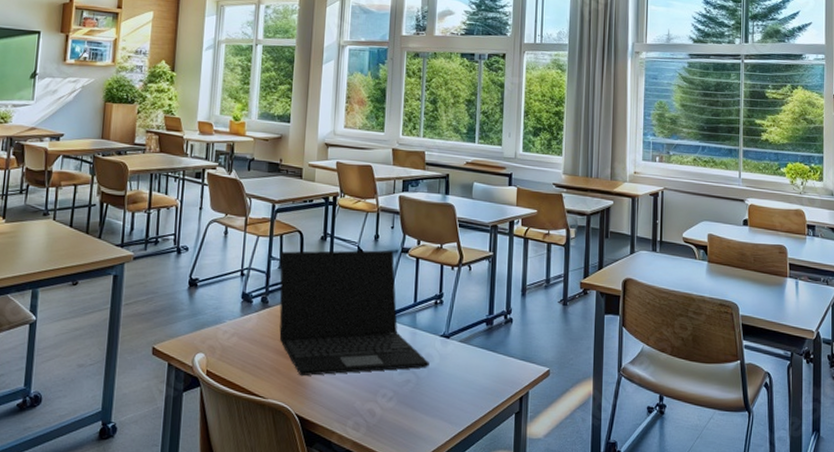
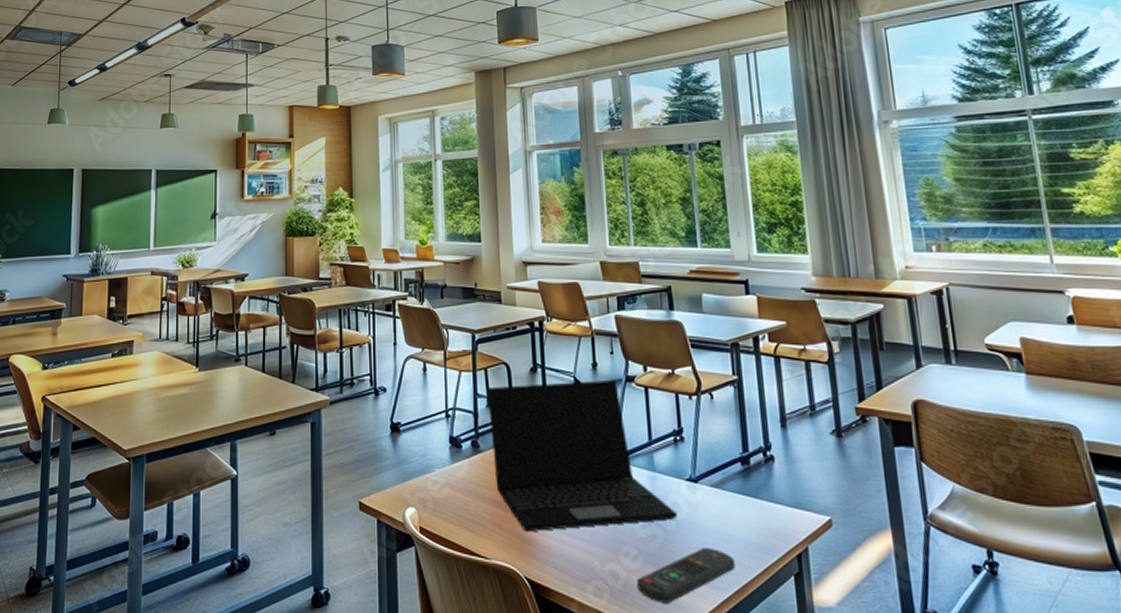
remote control: none [389,390,470,435] -> present [637,547,735,603]

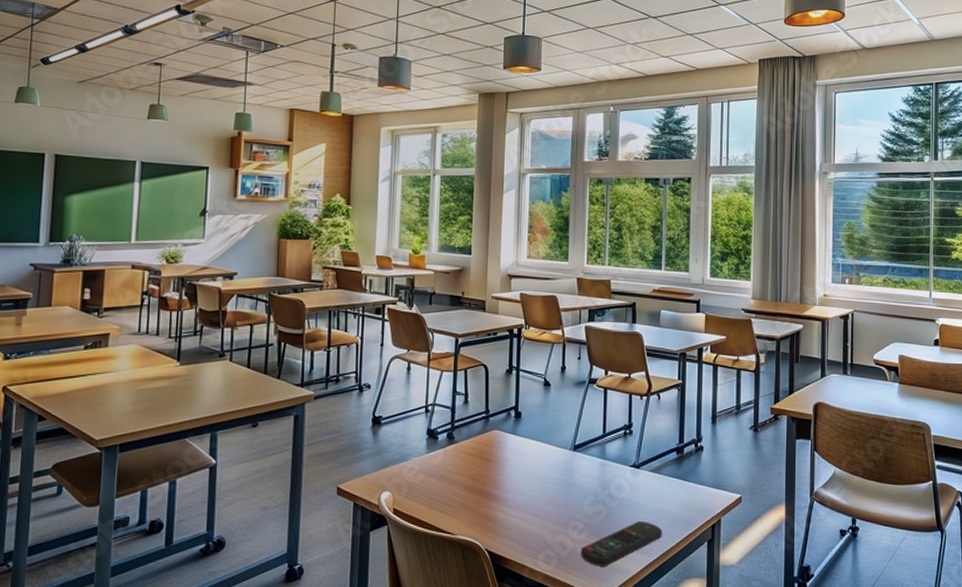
laptop: present [486,379,677,532] -> none [464,381,620,512]

